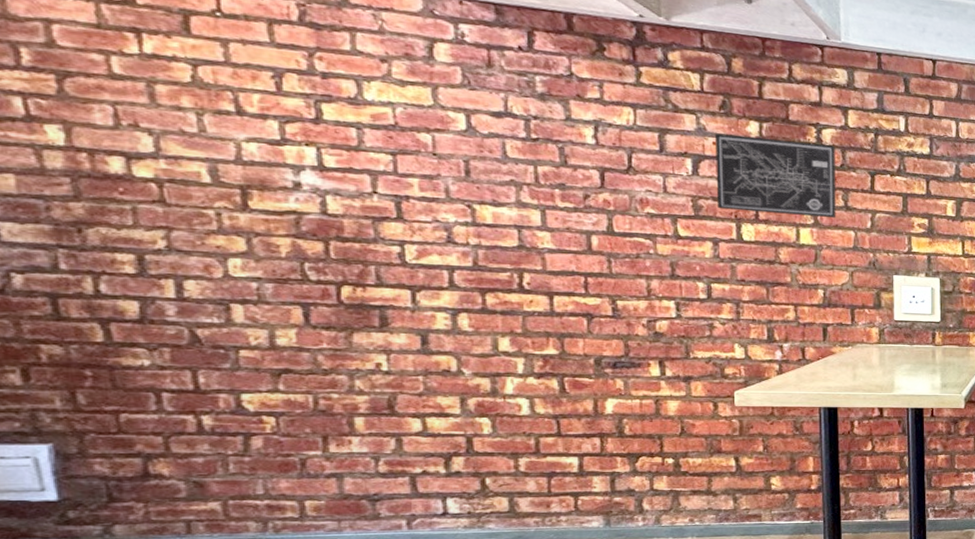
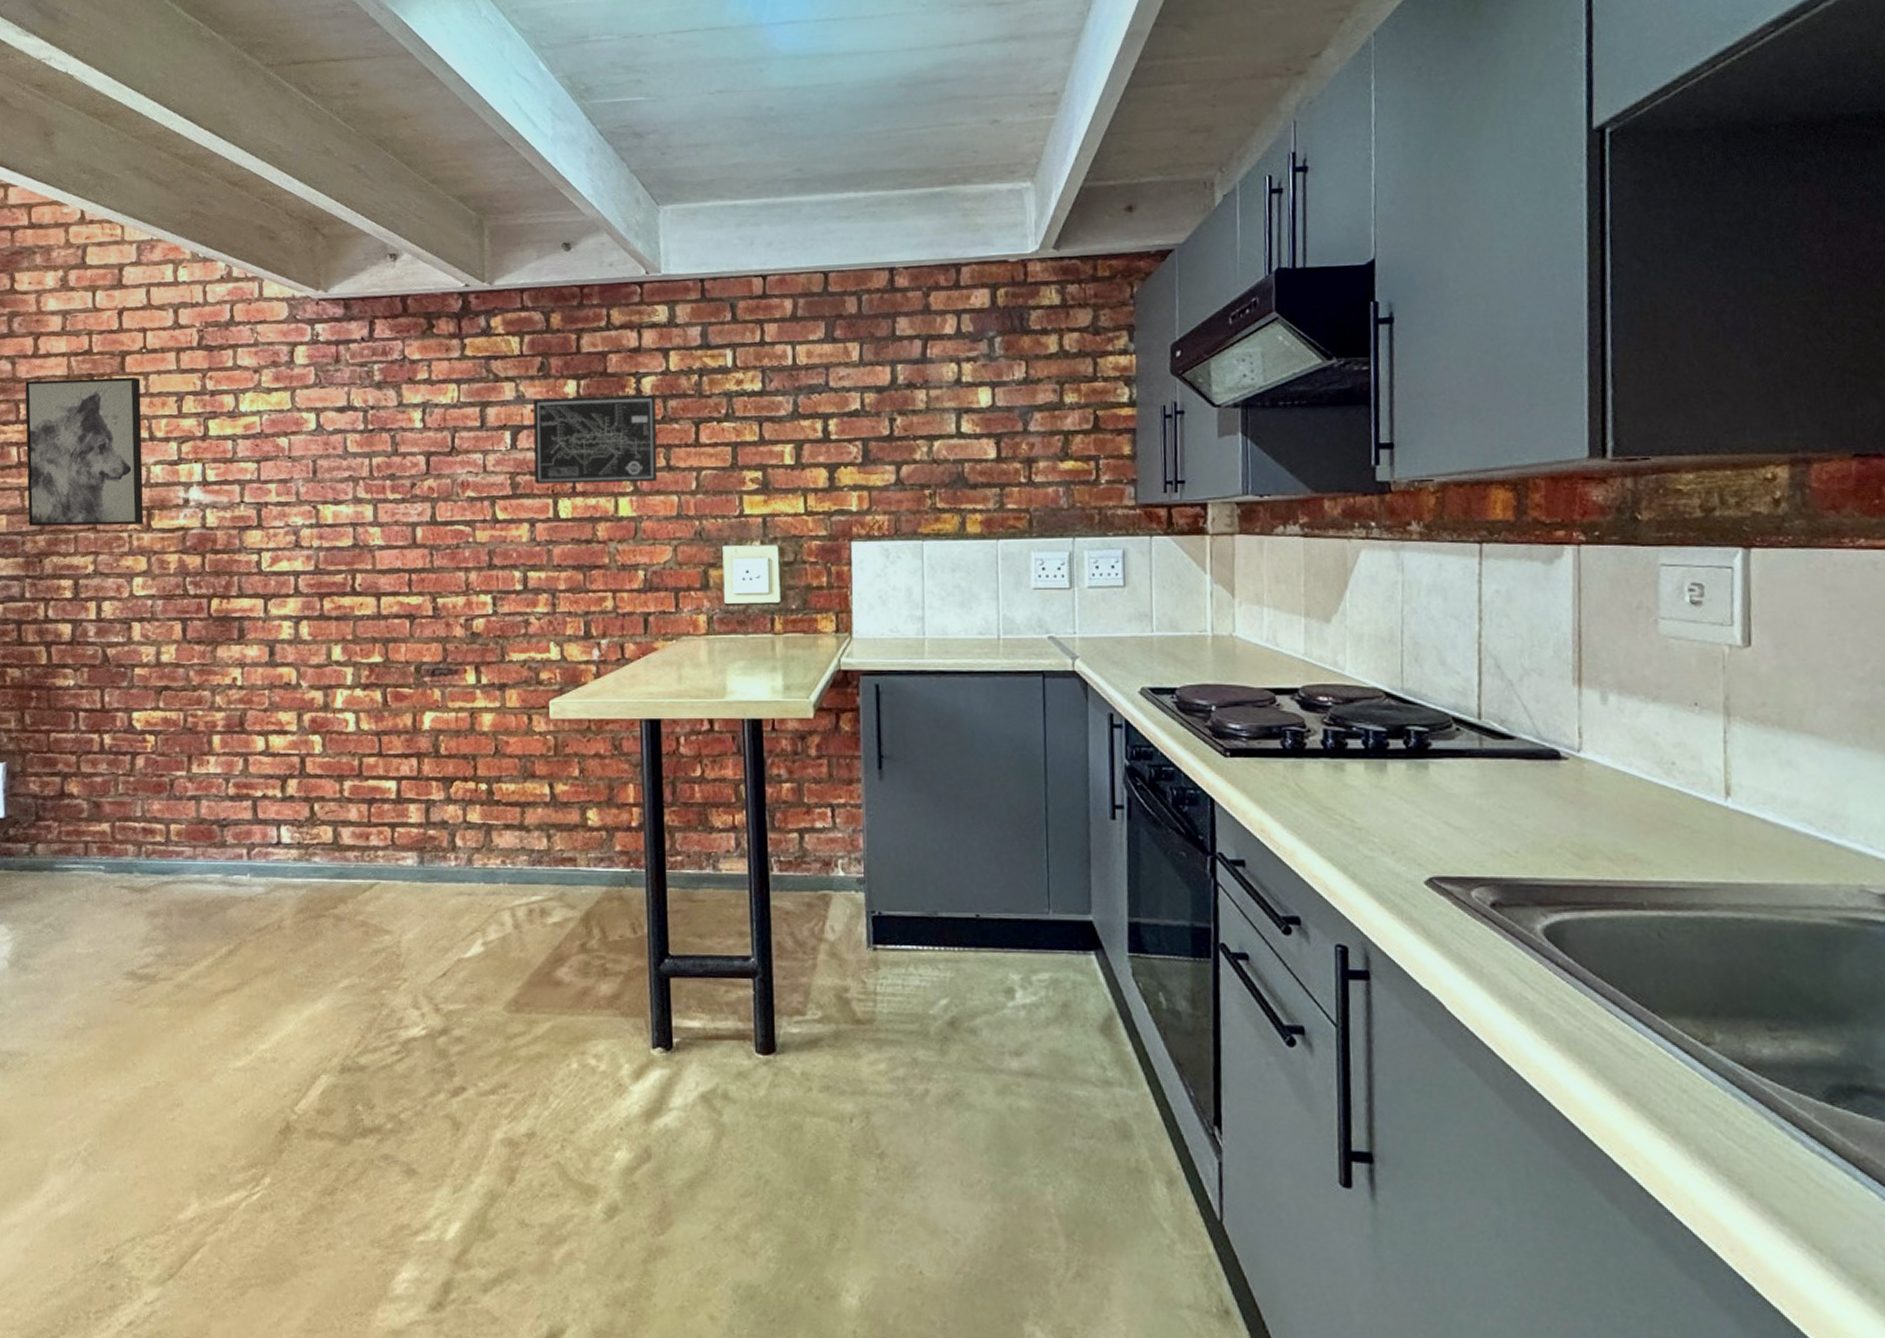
wall art: none [25,20,237,203] -> present [25,377,144,527]

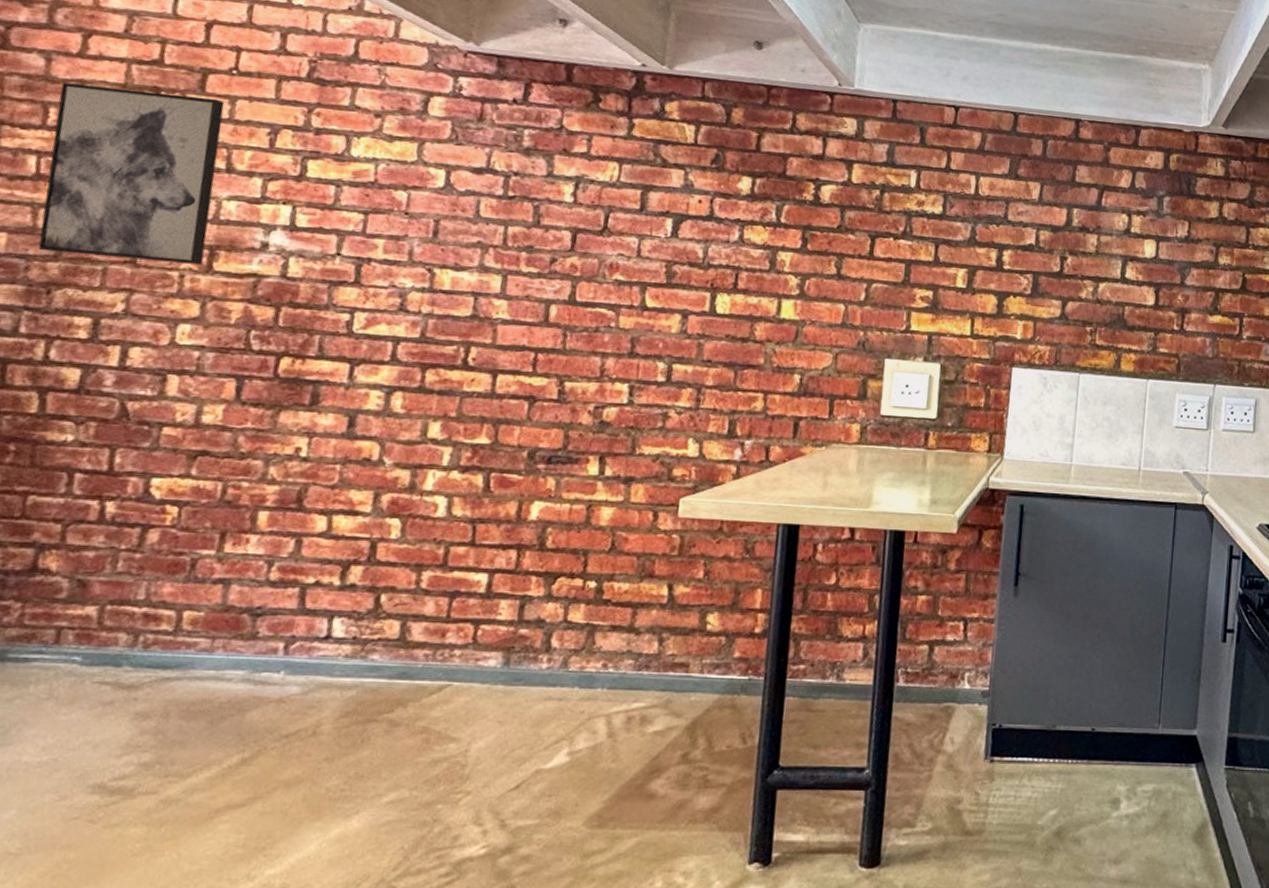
wall art: present [533,396,658,485] -> none [693,190,834,289]

